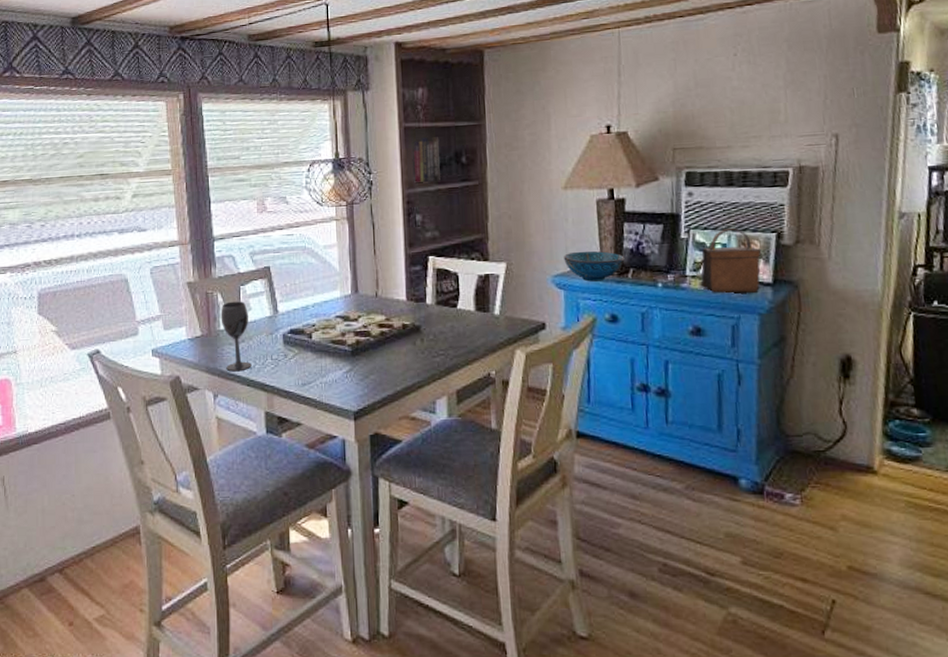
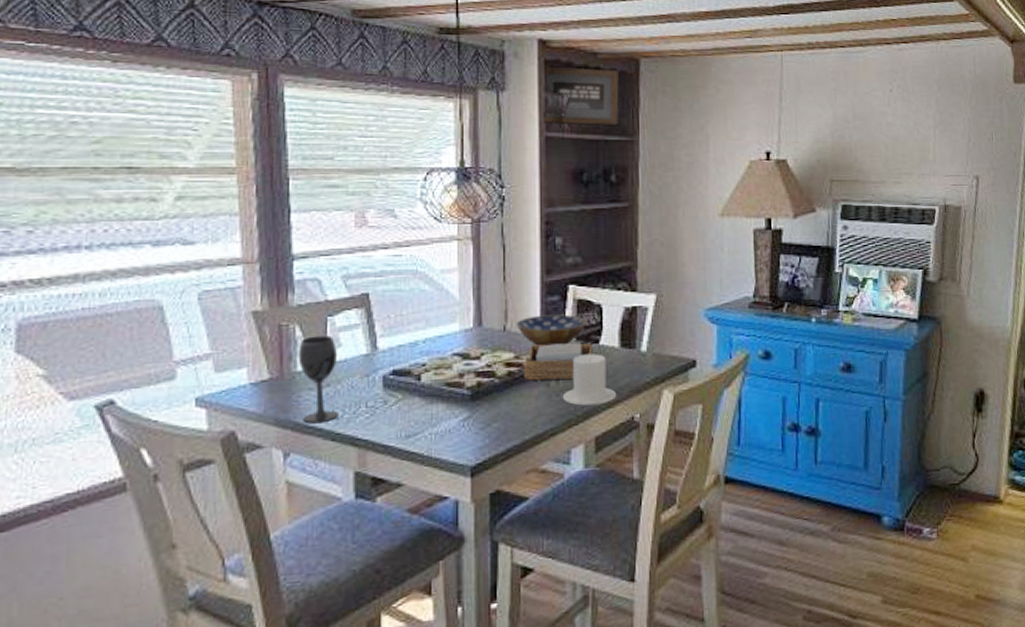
bowl: none [385,282,445,310] -> present [516,314,586,346]
napkin holder: none [393,307,452,340] -> present [524,343,593,381]
picture frame: none [401,62,467,116] -> present [542,67,619,126]
books: present [414,137,440,183] -> none [556,150,586,202]
candle: none [427,316,474,363] -> present [562,354,617,406]
decorative bowl: present [563,251,625,282] -> none [718,283,780,316]
handbag: present [701,227,762,294] -> none [853,263,909,330]

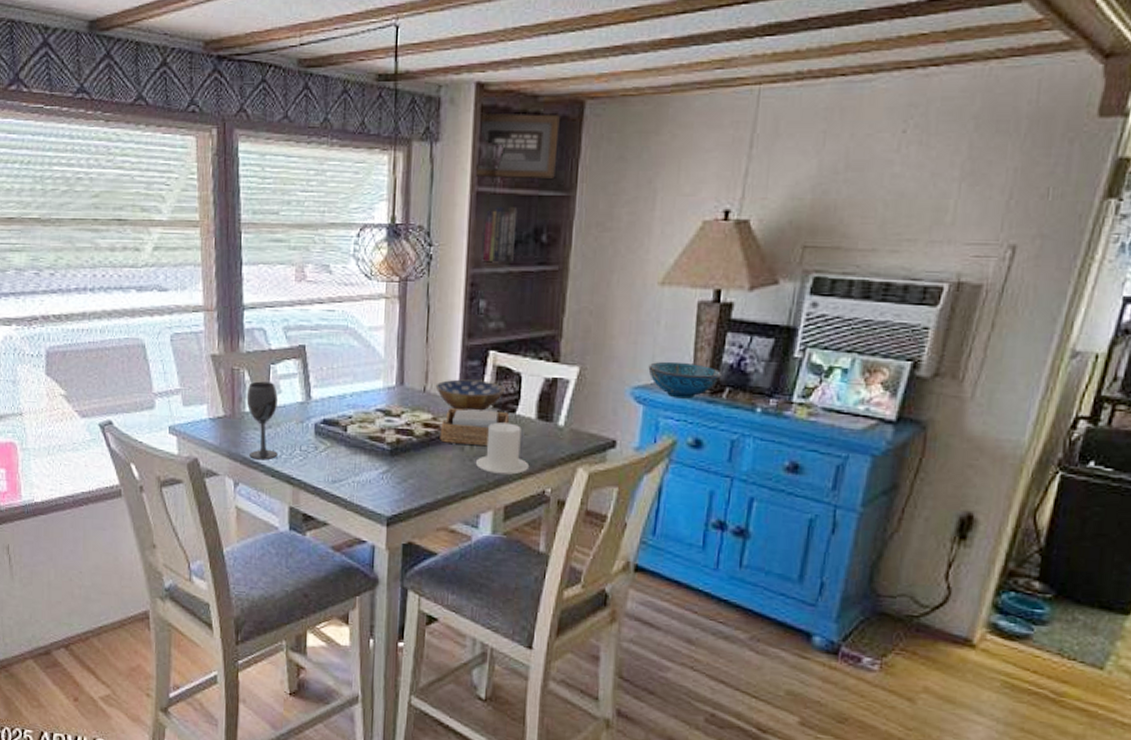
books: none [556,150,586,202] -> present [483,207,518,263]
decorative bowl: none [718,283,780,316] -> present [648,361,722,399]

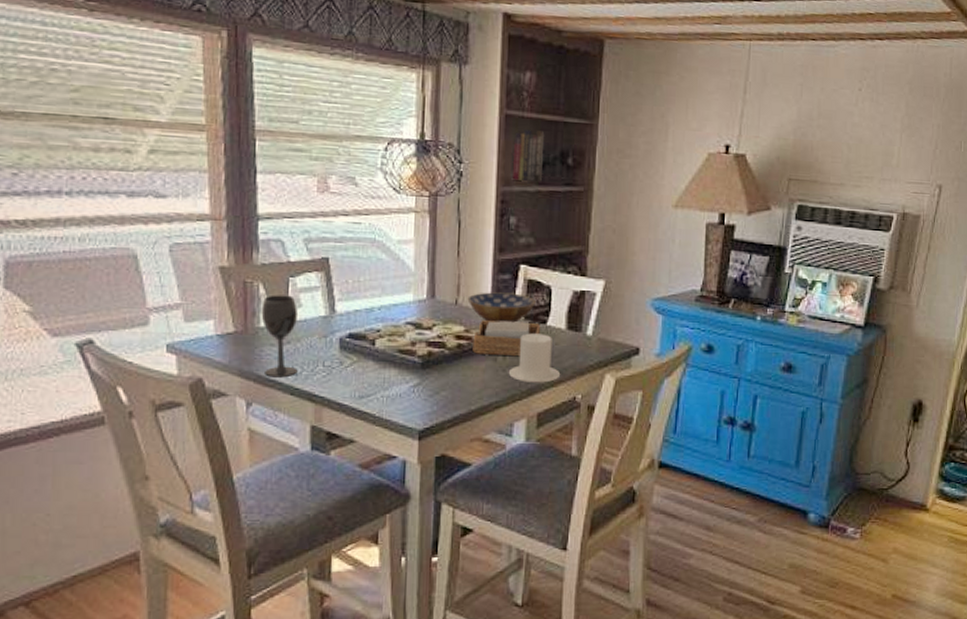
picture frame: present [474,114,560,180] -> none [503,43,582,109]
decorative bowl: present [648,361,722,399] -> none [666,275,728,309]

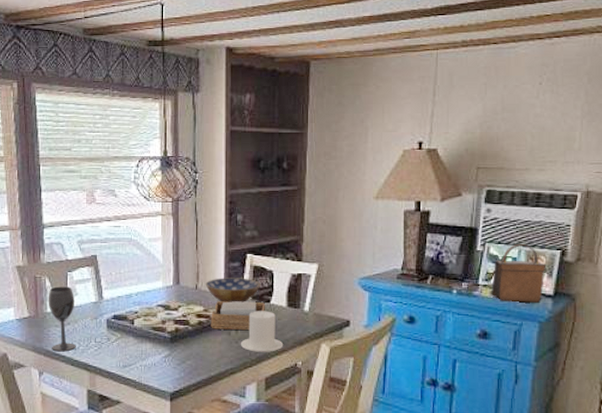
books: present [513,130,545,183] -> none [239,142,263,185]
handbag: none [798,266,858,334] -> present [491,243,547,303]

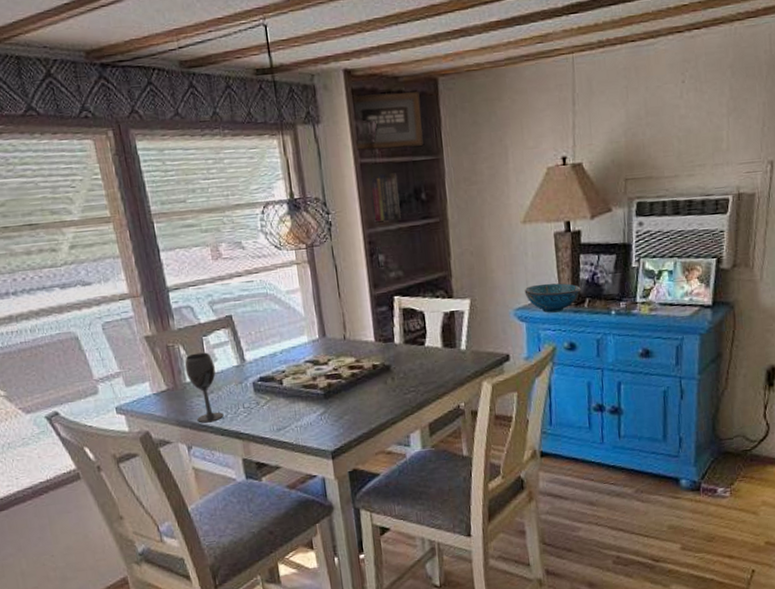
bowl: present [205,278,260,302] -> none [353,322,412,351]
napkin holder: present [211,301,265,331] -> none [363,346,420,380]
picture frame: none [228,71,292,121] -> present [352,92,424,152]
books: none [239,142,263,185] -> present [371,173,401,222]
candle: present [240,311,284,352] -> none [398,354,444,399]
decorative bowl: none [370,257,425,285] -> present [524,283,581,313]
handbag: present [491,243,547,303] -> none [650,255,703,318]

